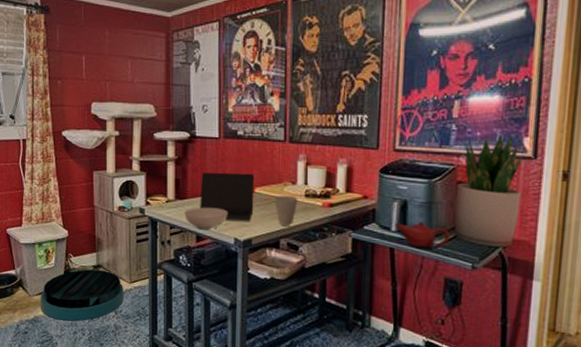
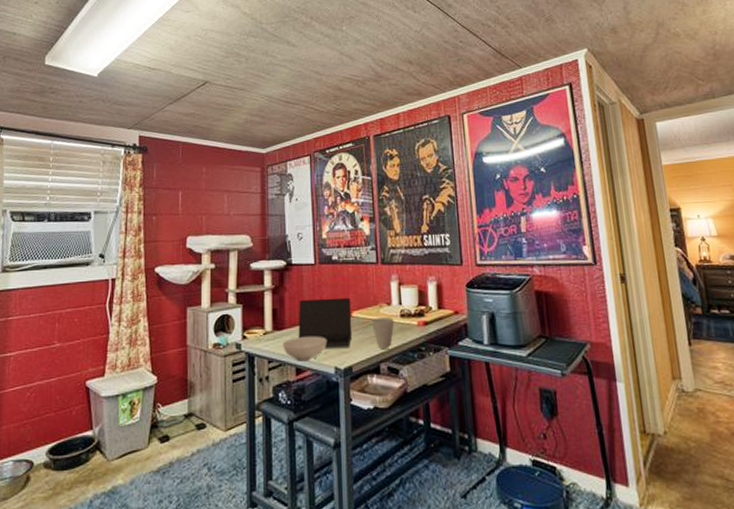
pet bed: present [41,269,124,322] -> none [121,419,218,488]
teapot: present [394,221,450,249] -> none [486,332,538,360]
planter: present [453,133,523,247] -> none [535,244,593,352]

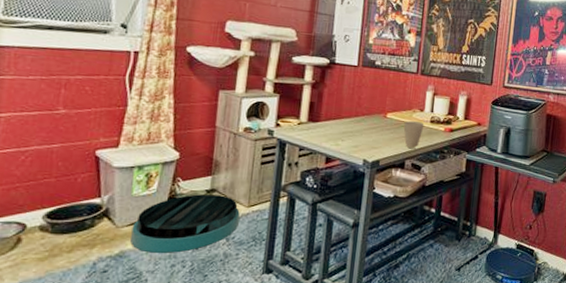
pet bed: none [121,419,218,488] -> present [130,194,240,253]
bowl: present [282,336,328,361] -> none [315,130,360,152]
laptop: present [298,297,353,349] -> none [332,97,388,145]

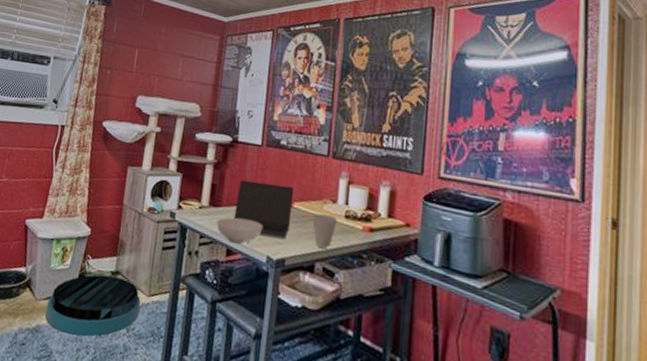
bowl: none [315,130,360,152] -> present [216,217,263,244]
laptop: none [332,97,388,145] -> present [234,180,294,240]

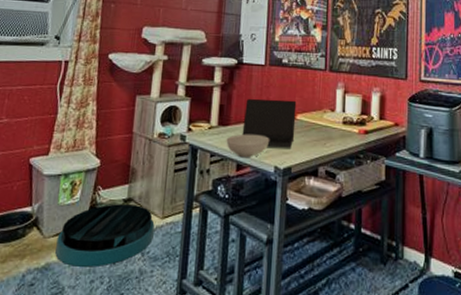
mug: present [313,213,338,248] -> none [314,122,337,153]

